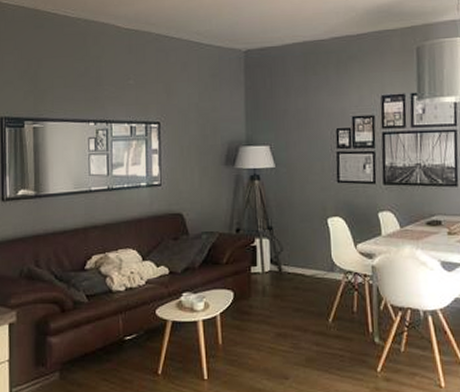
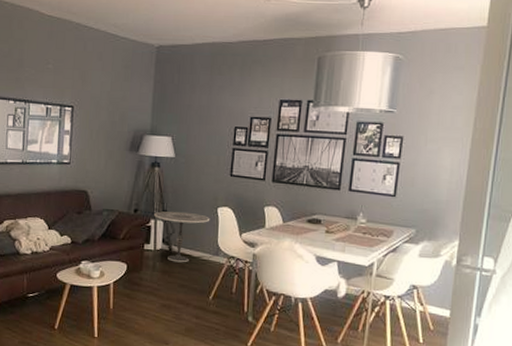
side table: none [258,226,321,284] -> present [154,211,210,263]

